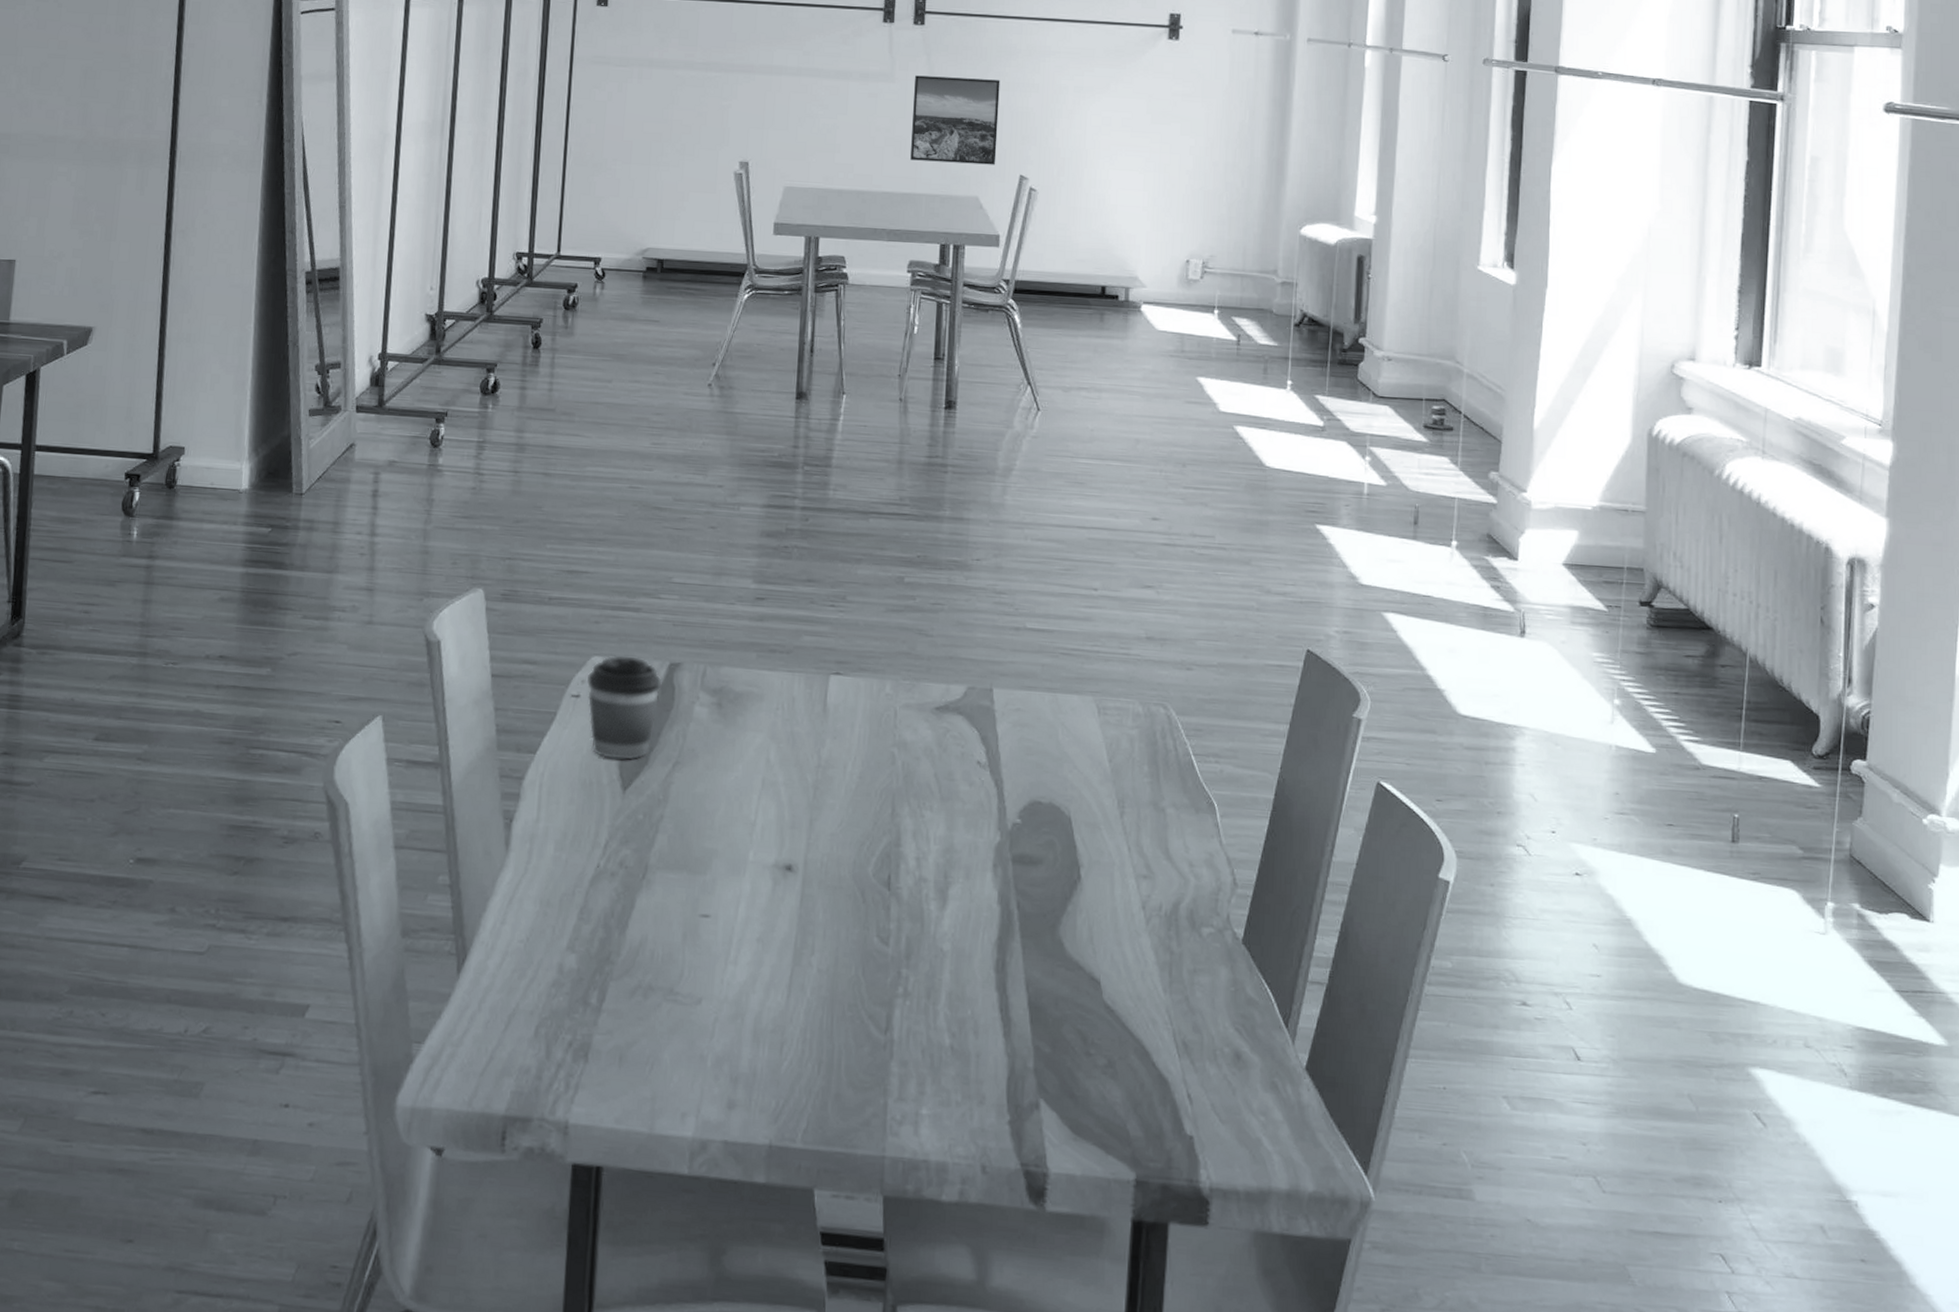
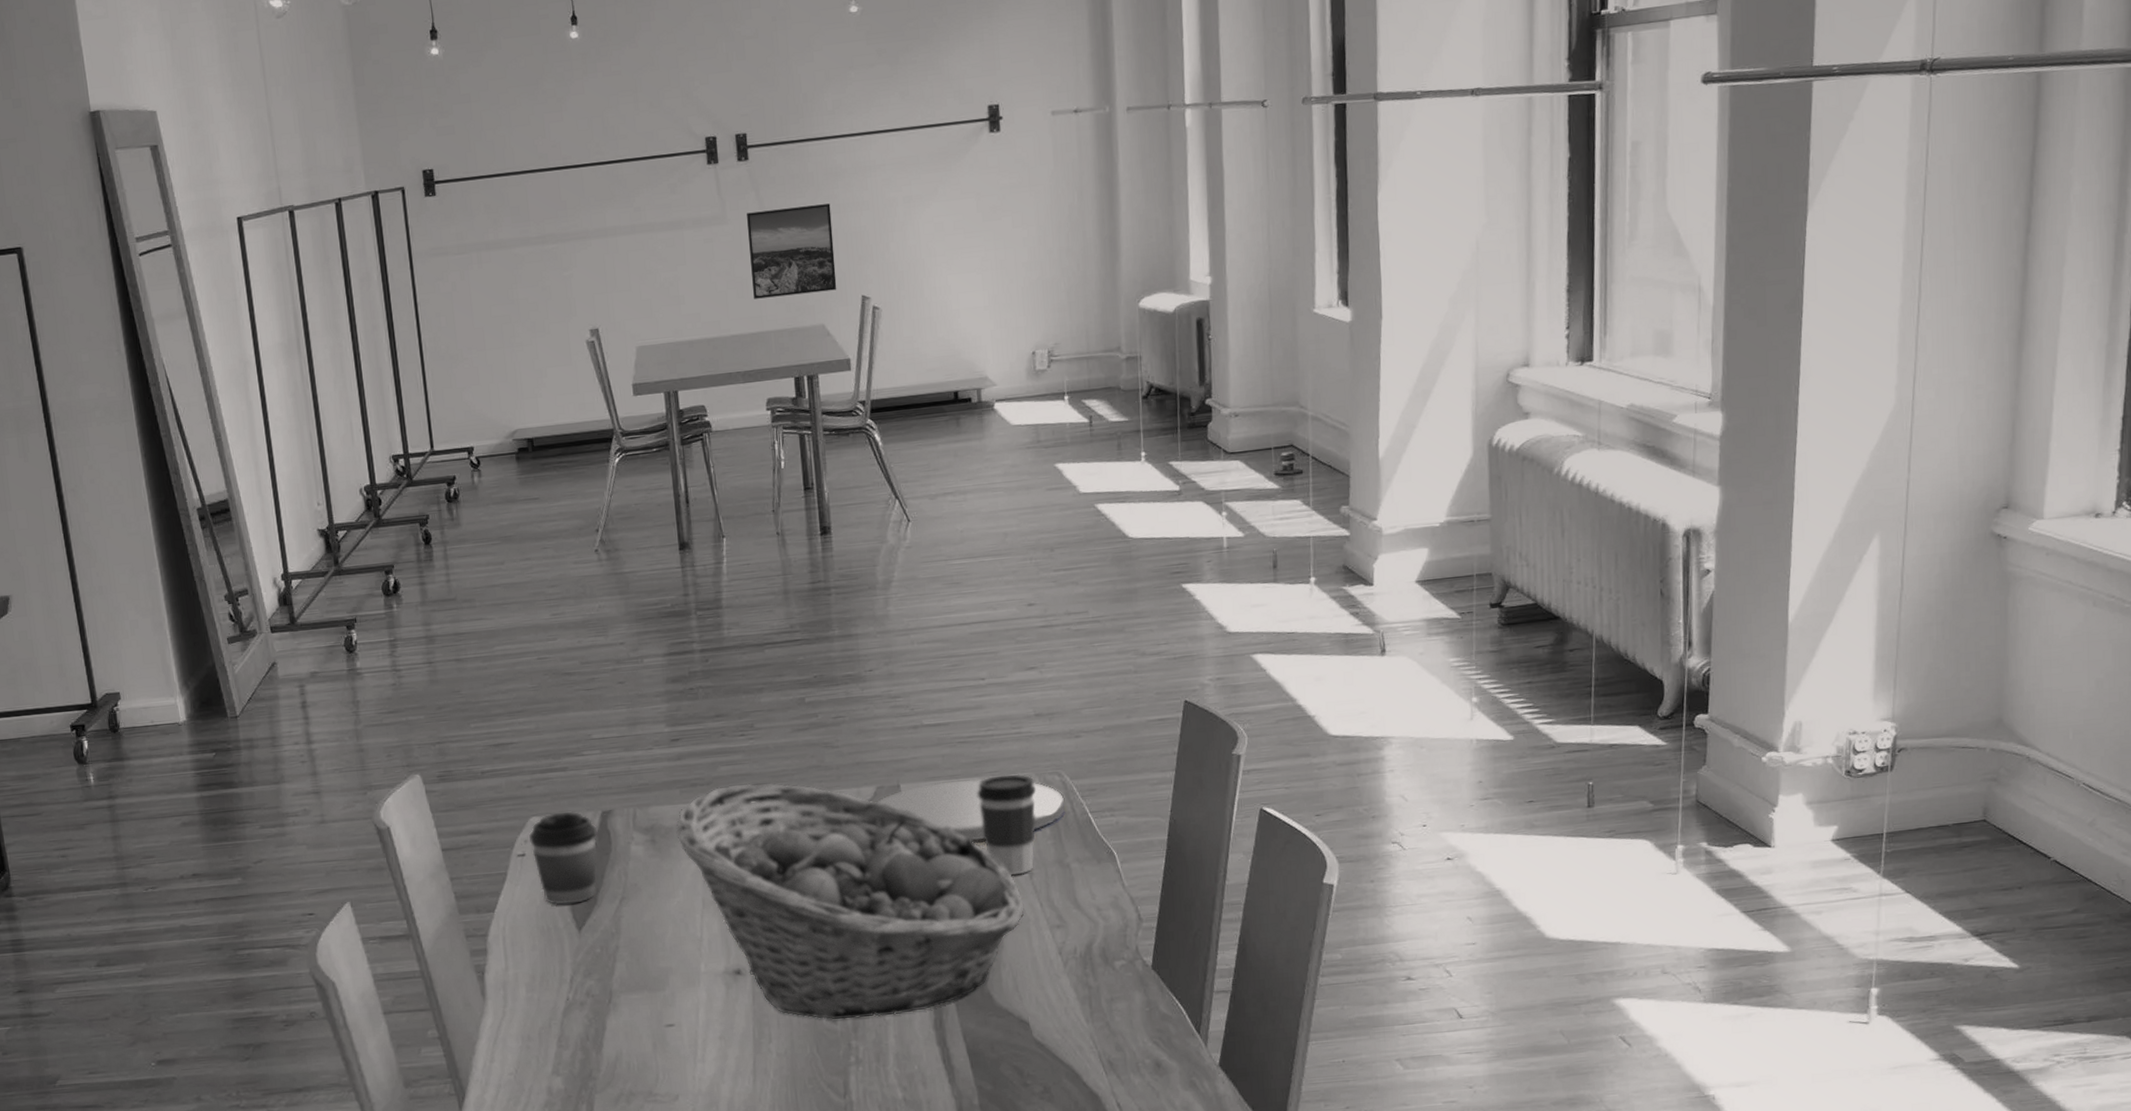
fruit basket: none [745,658,1110,948] -> present [675,782,1024,1019]
plate: none [965,693,1168,767] -> present [876,779,1066,842]
coffee cup: none [1074,696,1139,812] -> present [977,774,1037,877]

